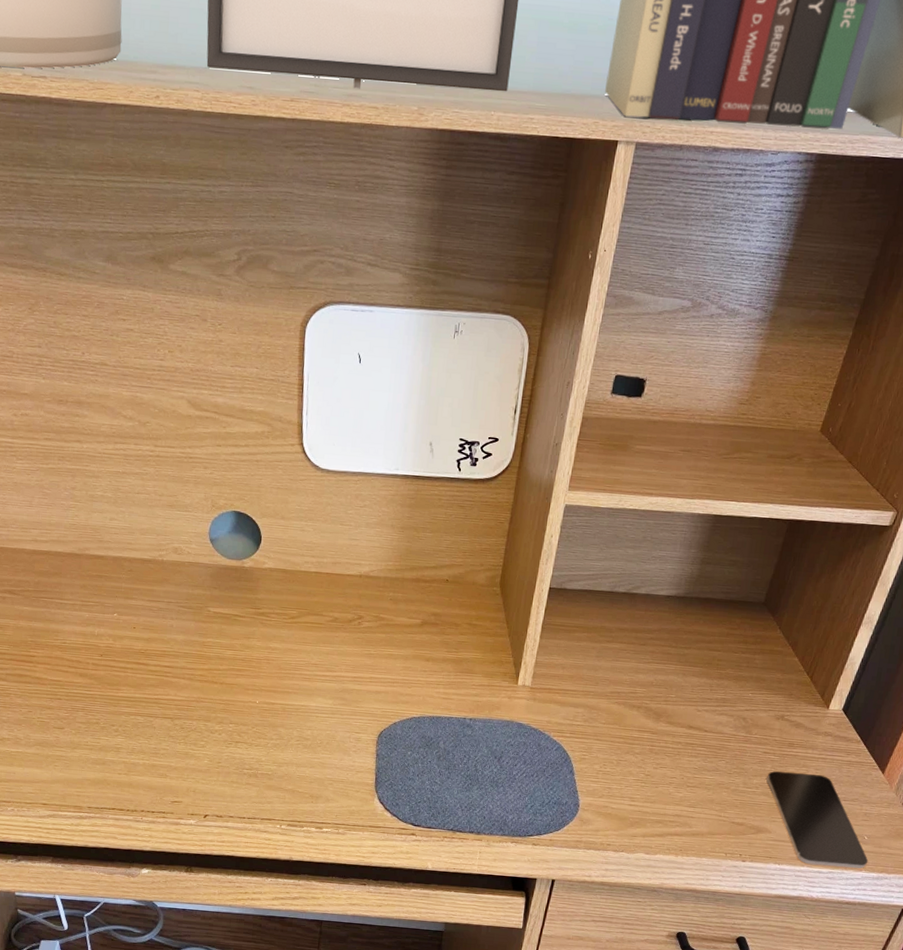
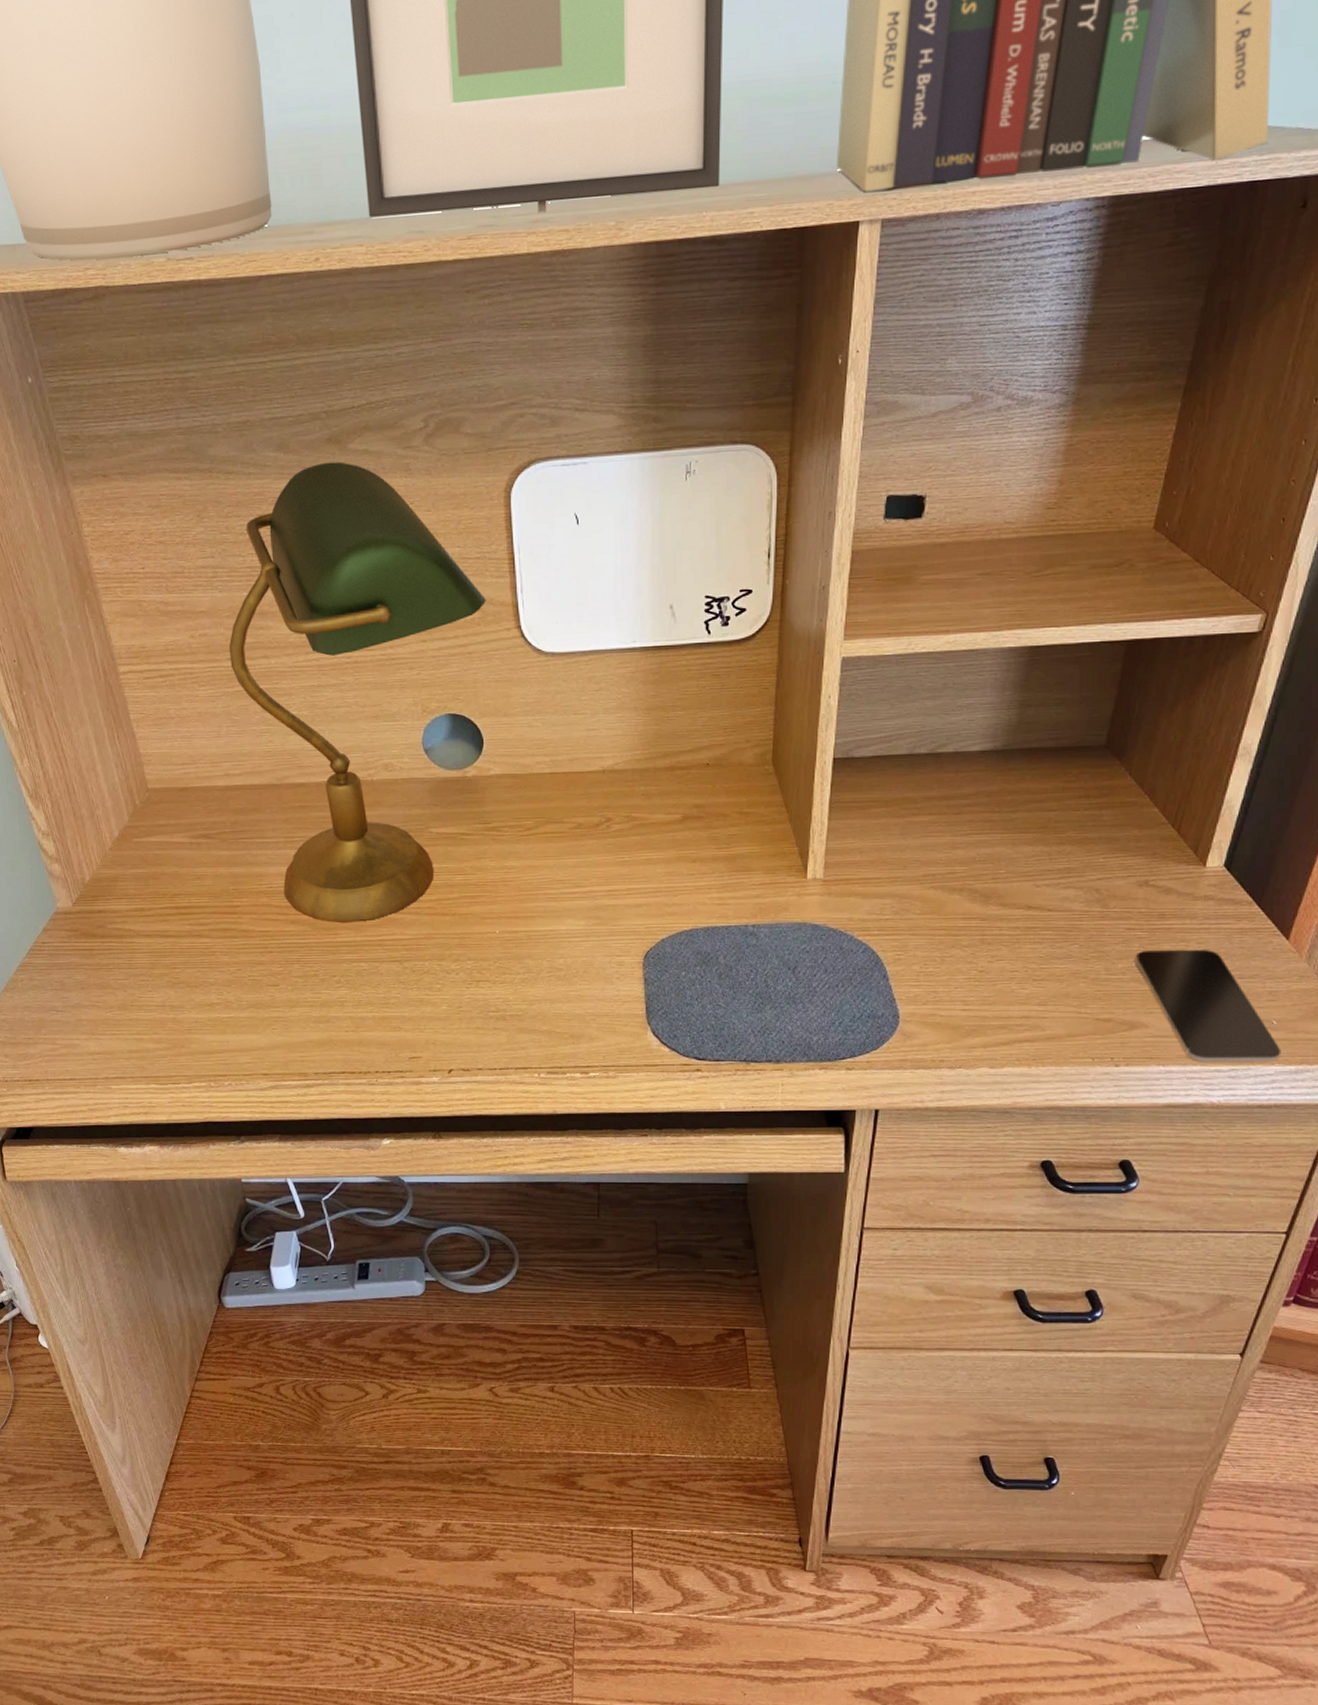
desk lamp: none [46,277,277,681] -> present [228,461,487,922]

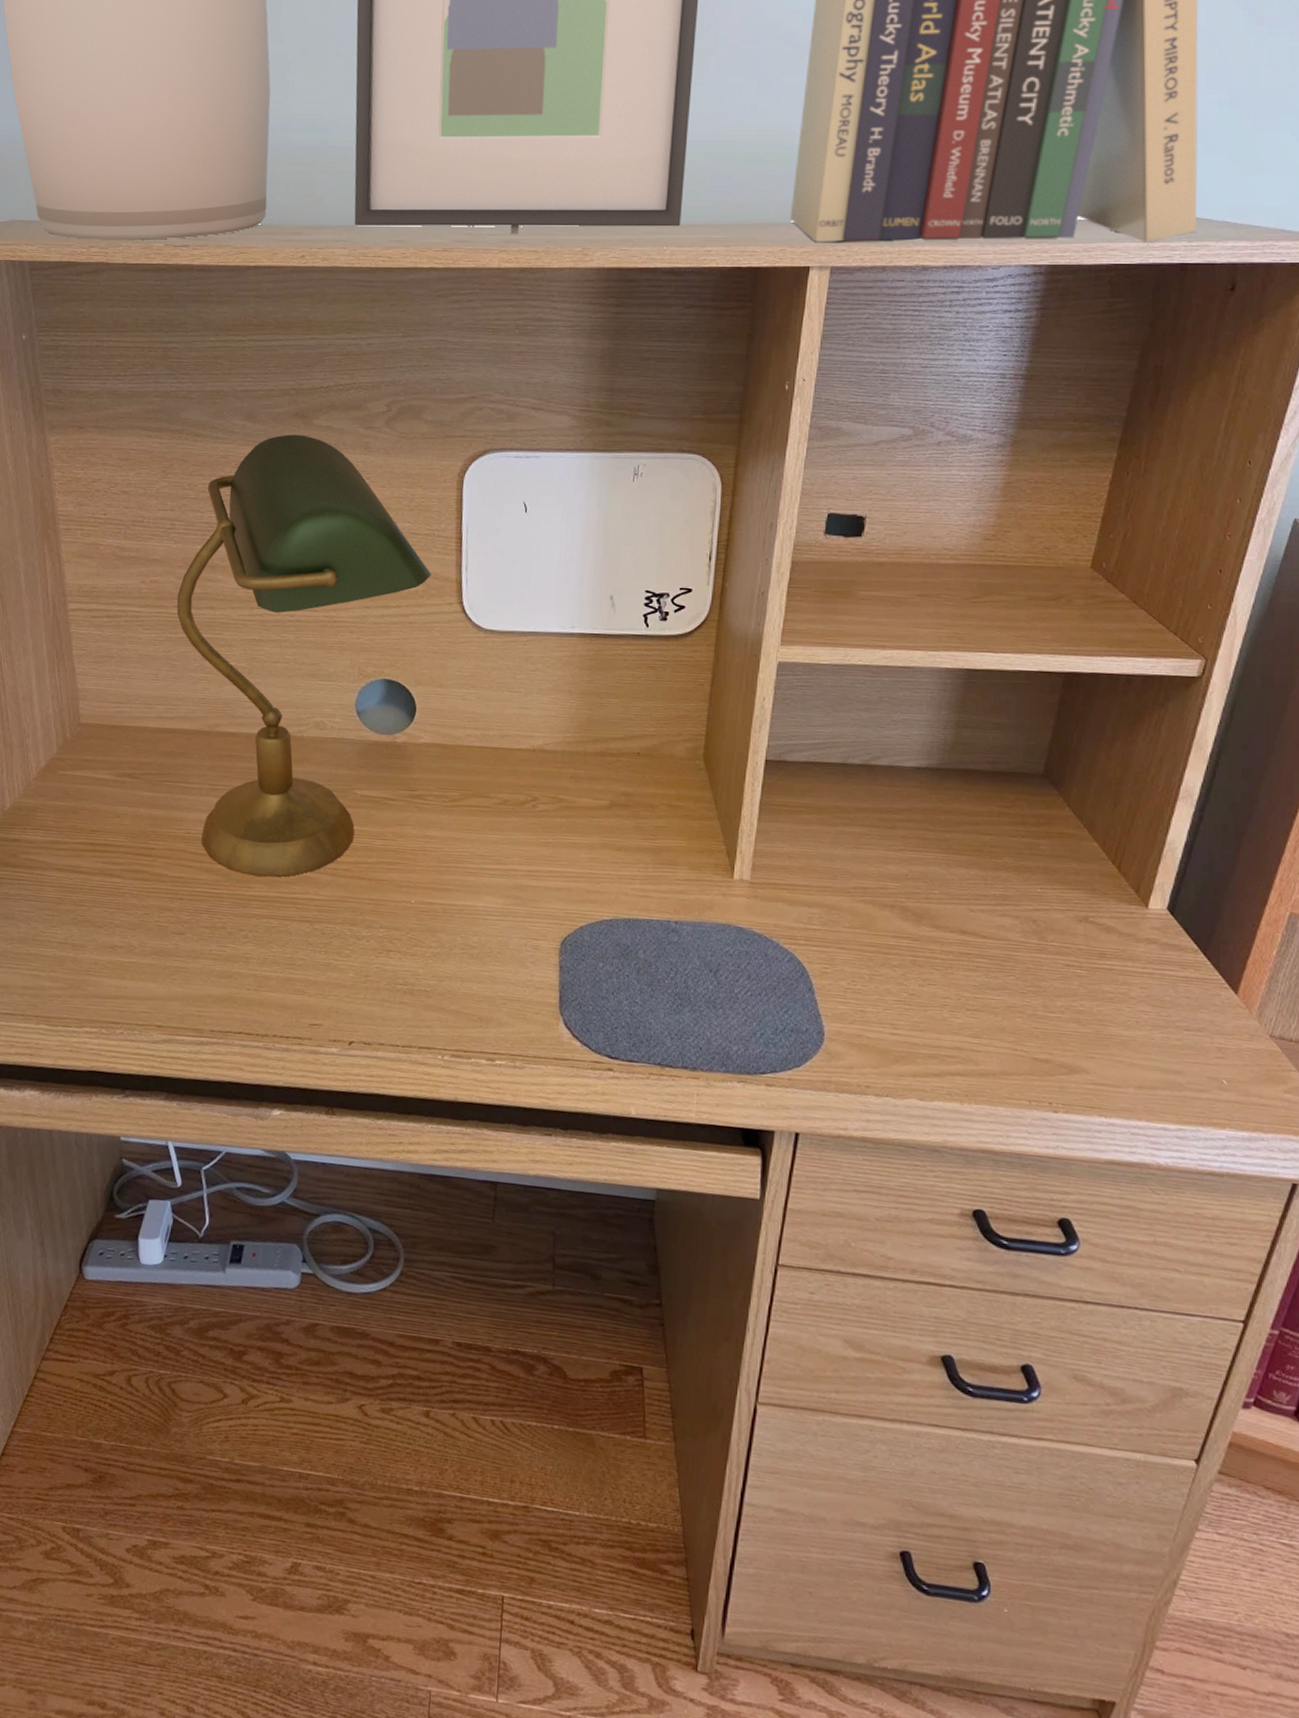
smartphone: present [1135,950,1282,1063] -> none [1074,990,1233,1126]

